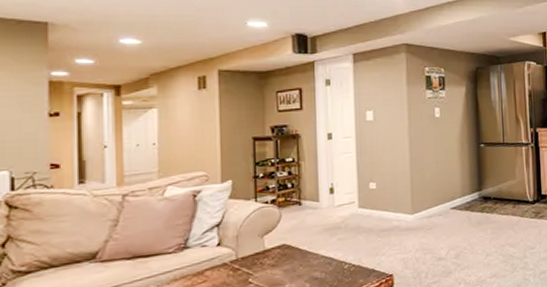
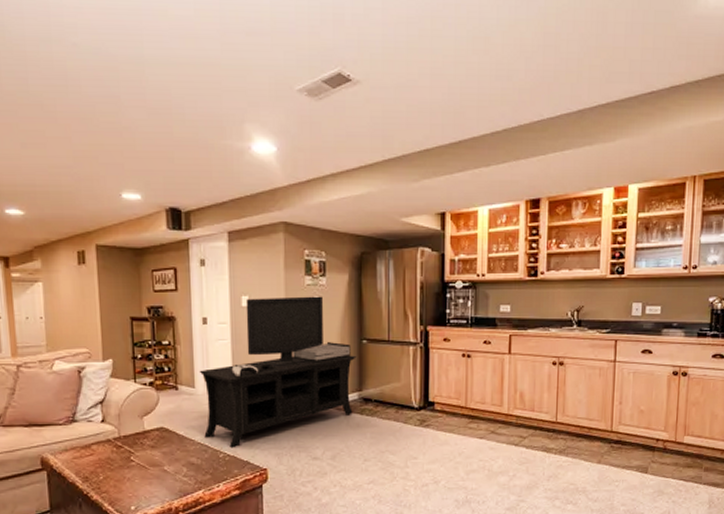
media console: none [323,107,475,258] -> present [199,296,357,448]

